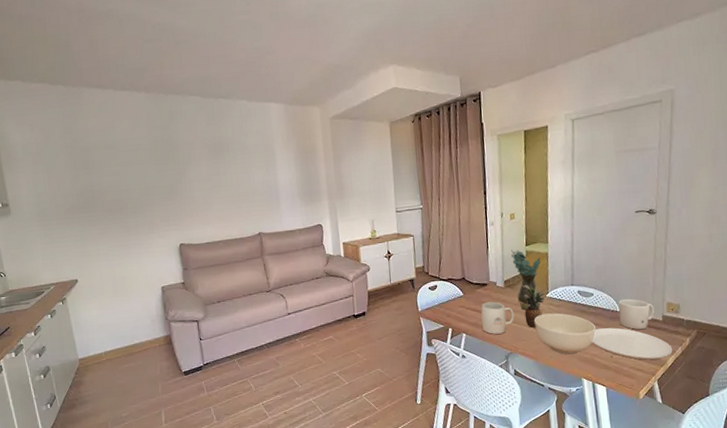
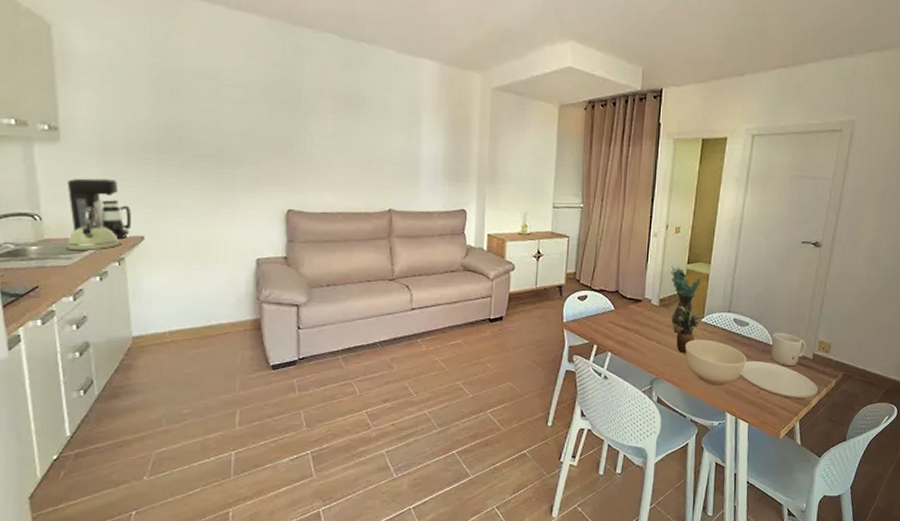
coffee maker: none [19,238,68,284] -> present [67,178,132,240]
kettle: none [24,261,62,297] -> present [65,206,120,251]
mug: present [480,302,515,335] -> none [629,320,666,357]

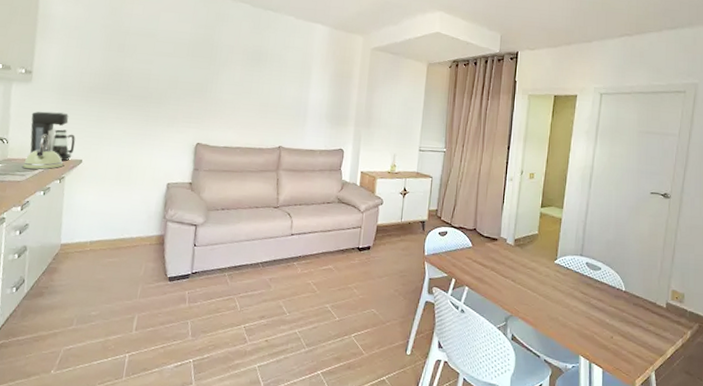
vase: present [671,267,701,334] -> none [525,209,554,274]
fruit: present [676,306,703,353] -> none [530,247,556,293]
bowl: present [684,339,747,386] -> none [538,280,600,328]
plate: present [740,360,818,398] -> none [594,305,673,348]
mug: present [771,332,806,367] -> none [623,278,659,314]

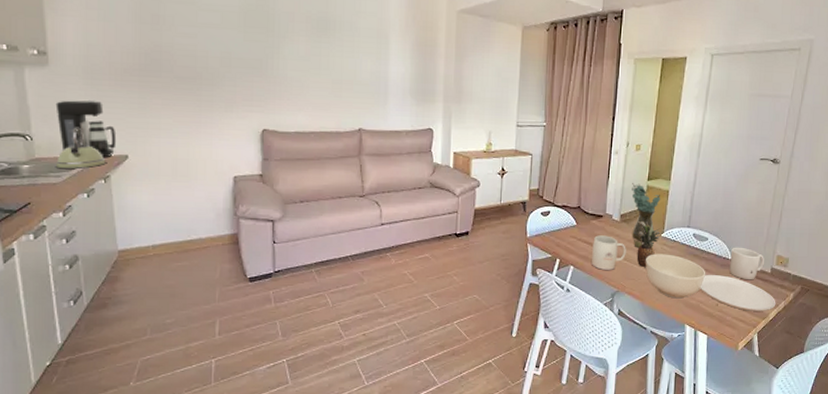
mug: none [485,258,520,294] -> present [591,235,626,271]
vase: none [525,209,554,274] -> present [632,183,661,248]
fruit: none [530,247,556,293] -> present [637,221,663,267]
bowl: none [538,280,600,328] -> present [645,254,706,299]
plate: none [594,305,673,348] -> present [700,274,776,311]
mug: none [623,278,659,314] -> present [729,247,764,280]

